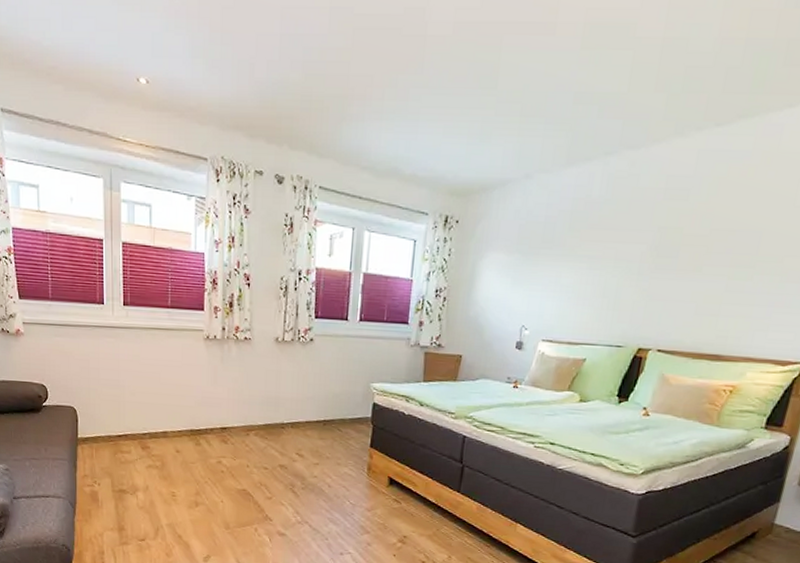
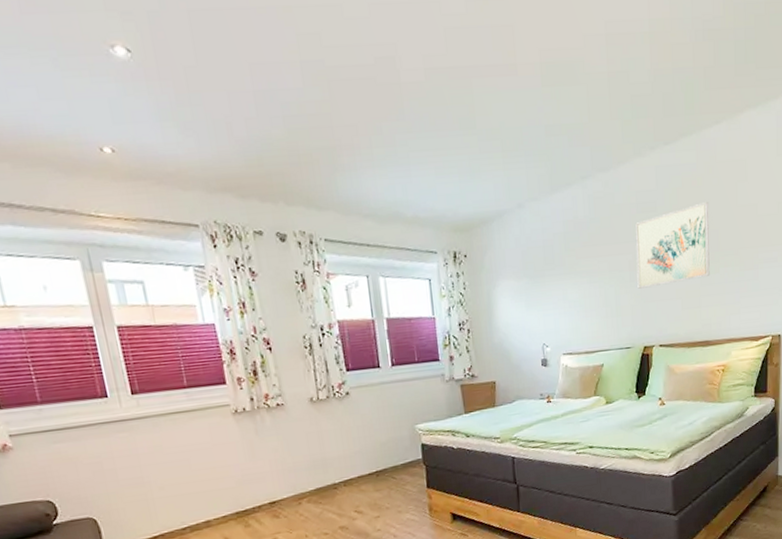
wall art: none [645,197,758,285] -> present [636,202,710,289]

